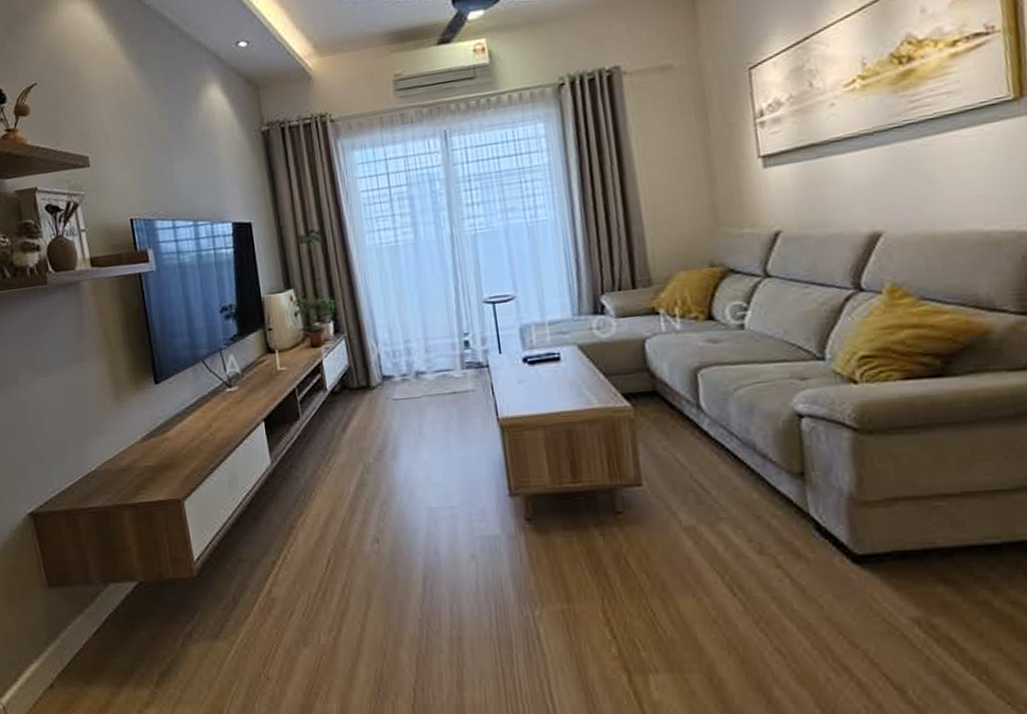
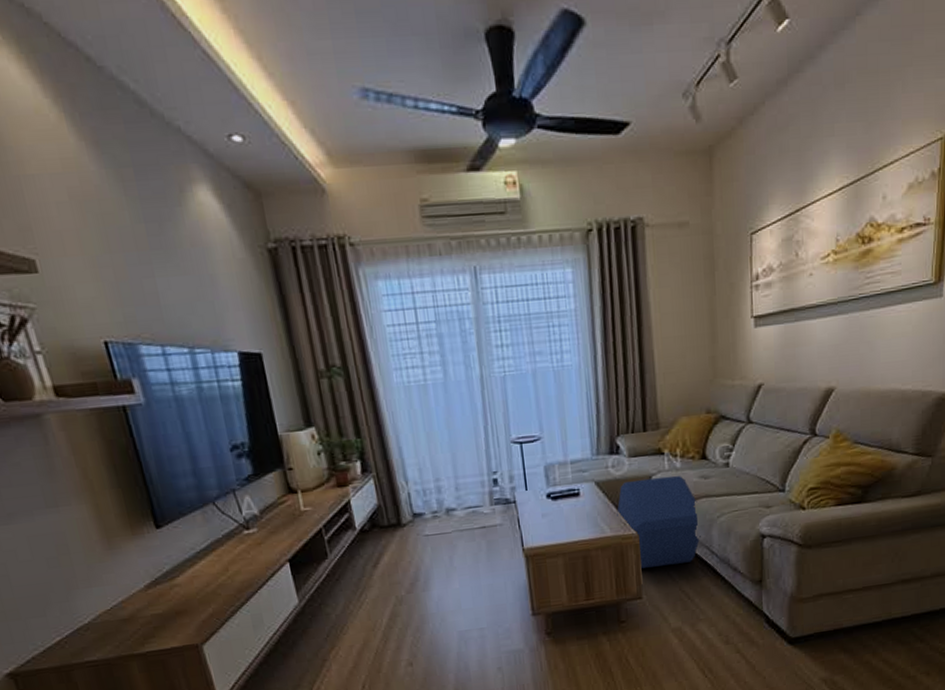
pouf: none [605,339,714,448] -> present [617,475,701,568]

